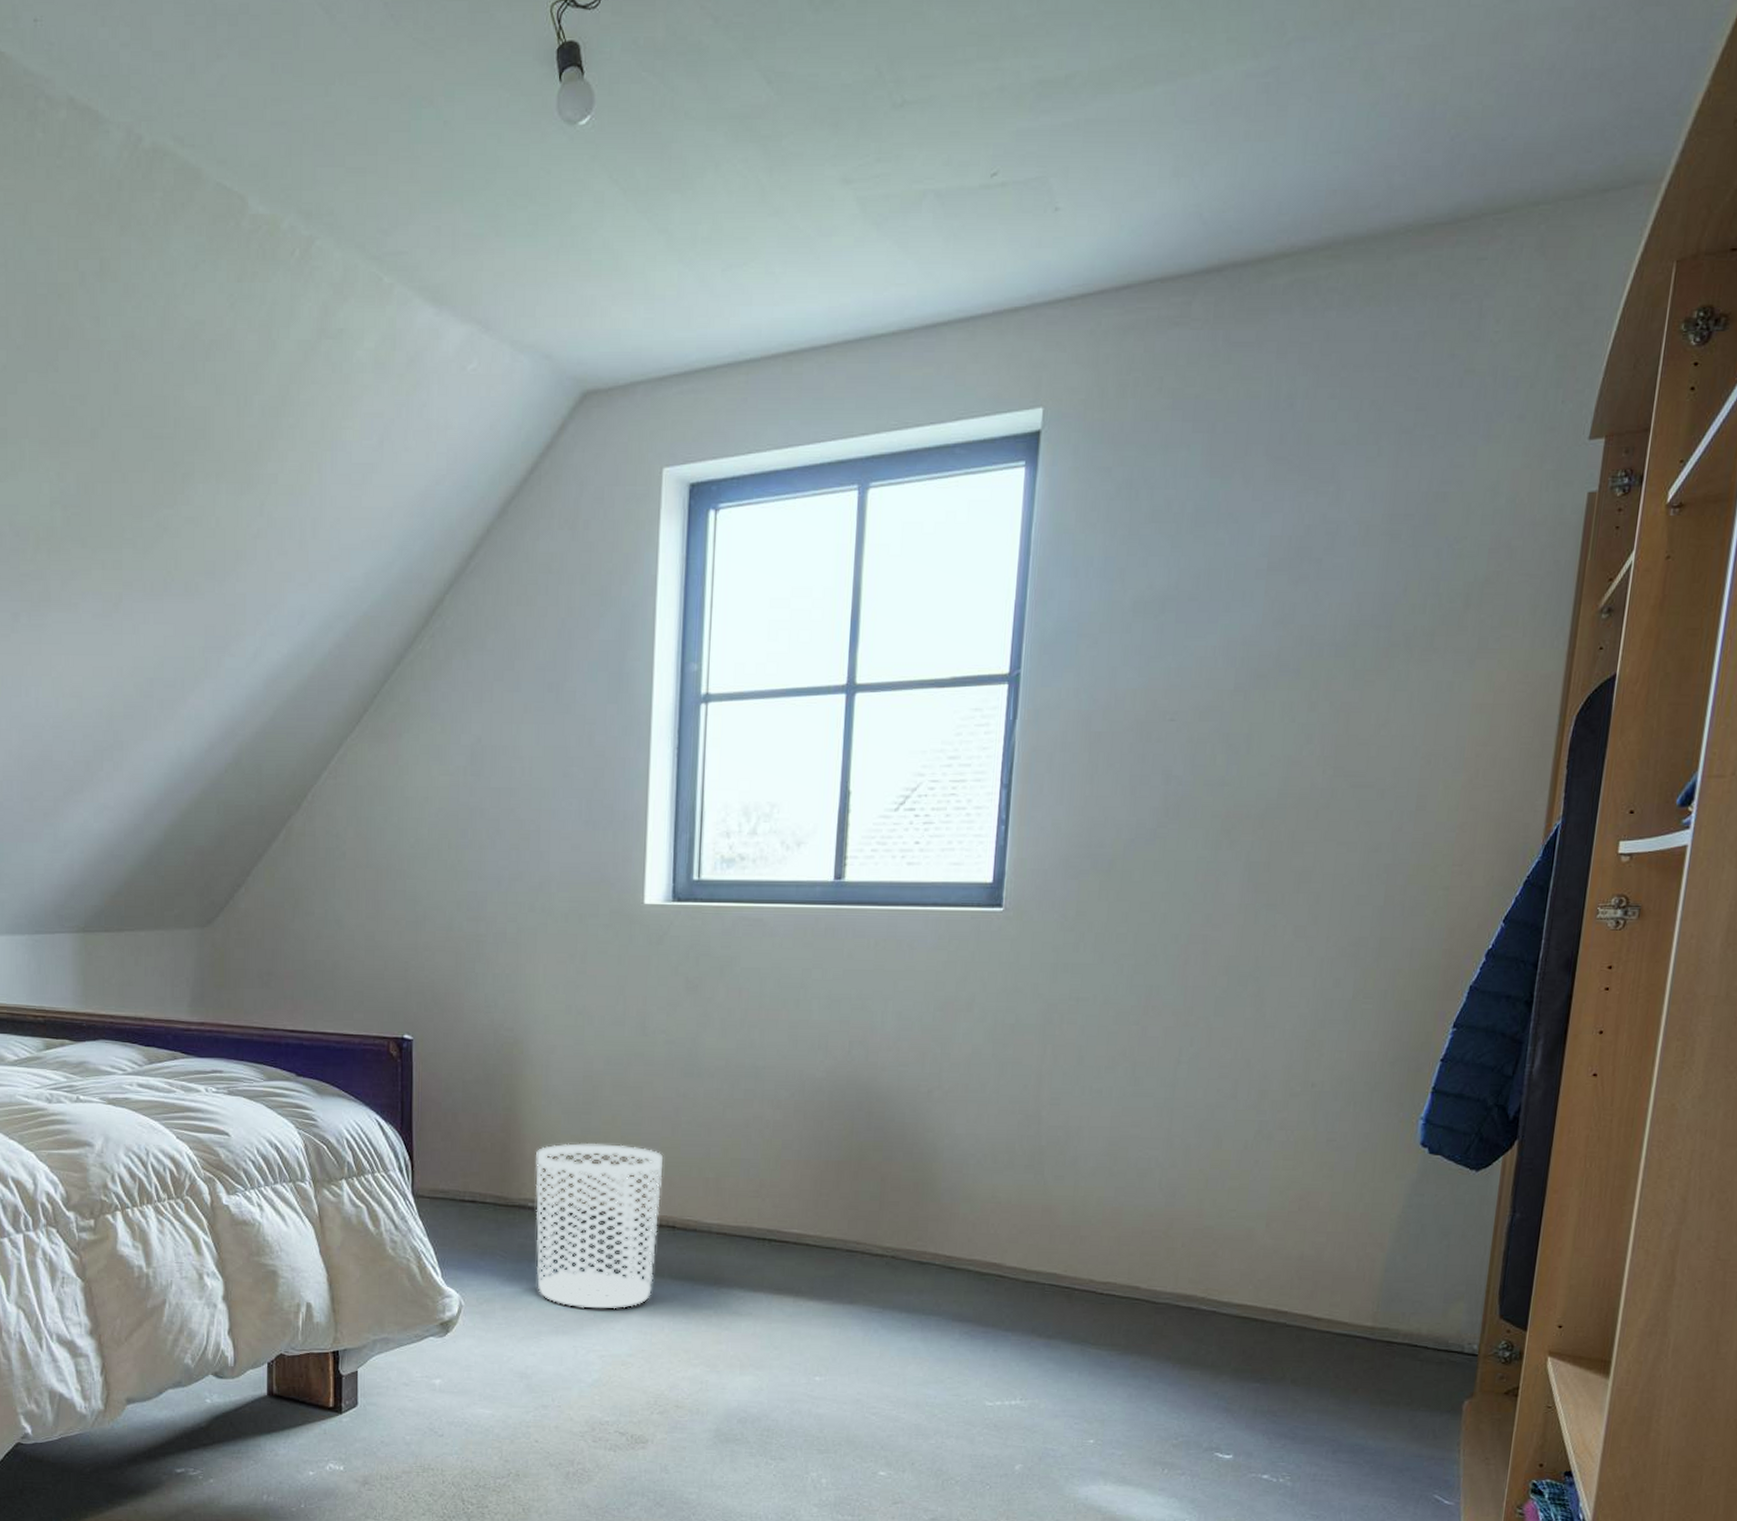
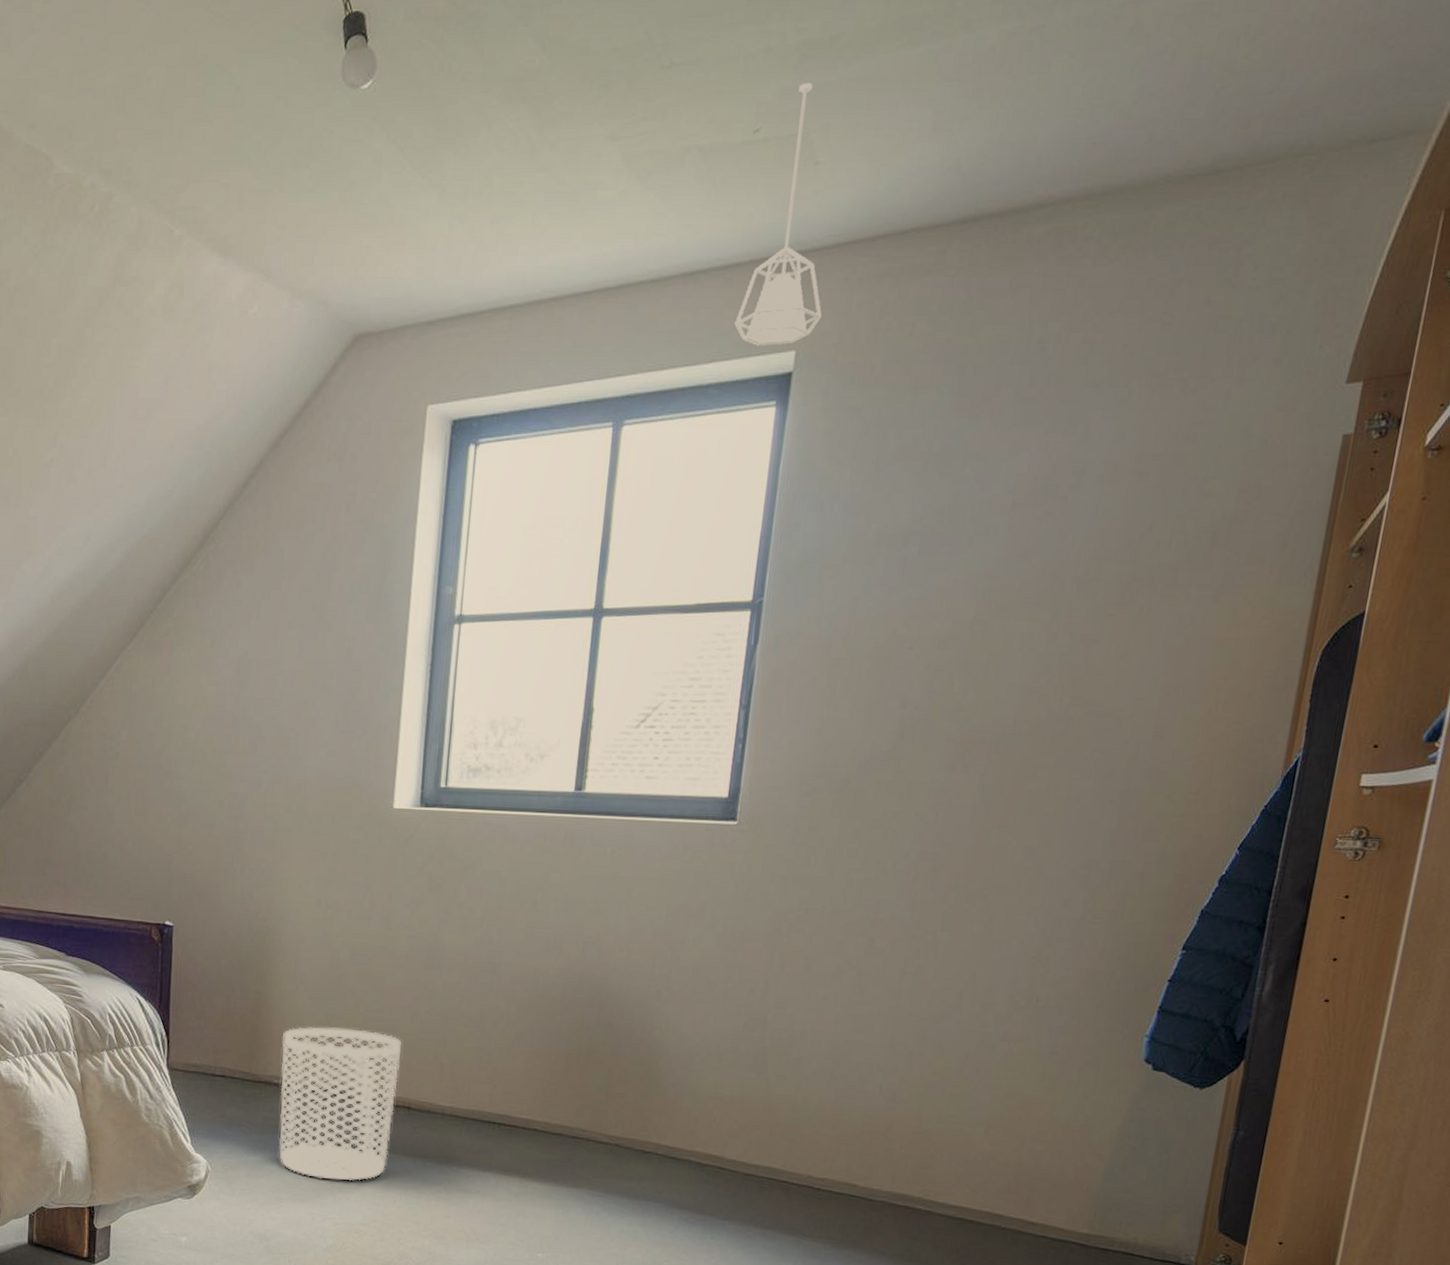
pendant lamp: none [979,123,1069,403] -> present [734,82,823,346]

